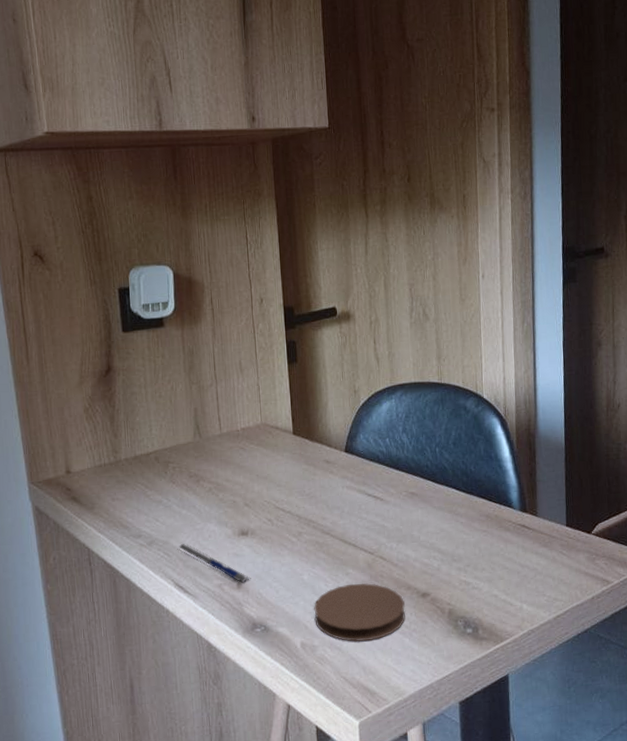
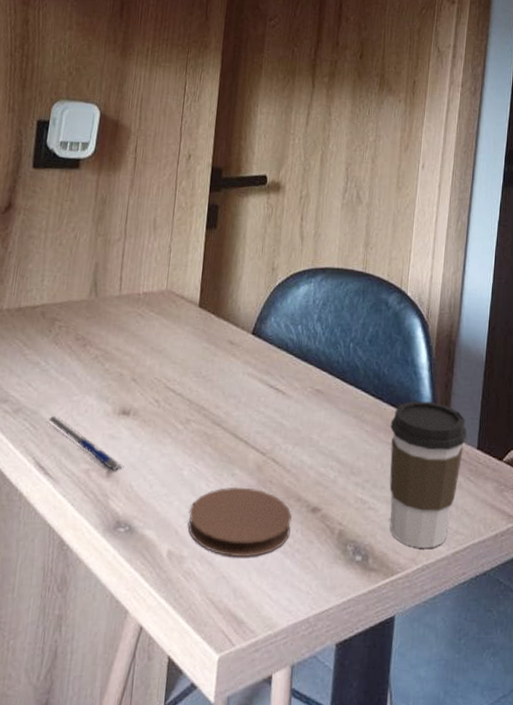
coffee cup: none [483,490,555,617] -> present [389,400,467,548]

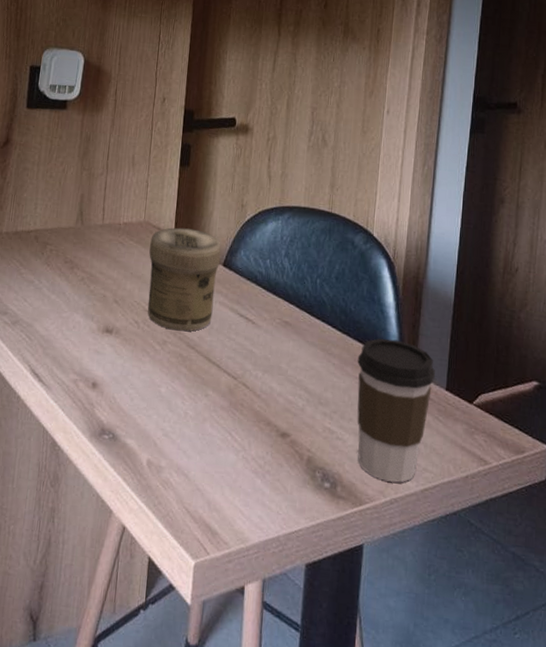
pen: present [46,416,124,472] -> none [39,329,108,384]
jar: none [169,295,250,408] -> present [147,227,221,331]
coaster: present [188,487,292,558] -> none [165,406,262,474]

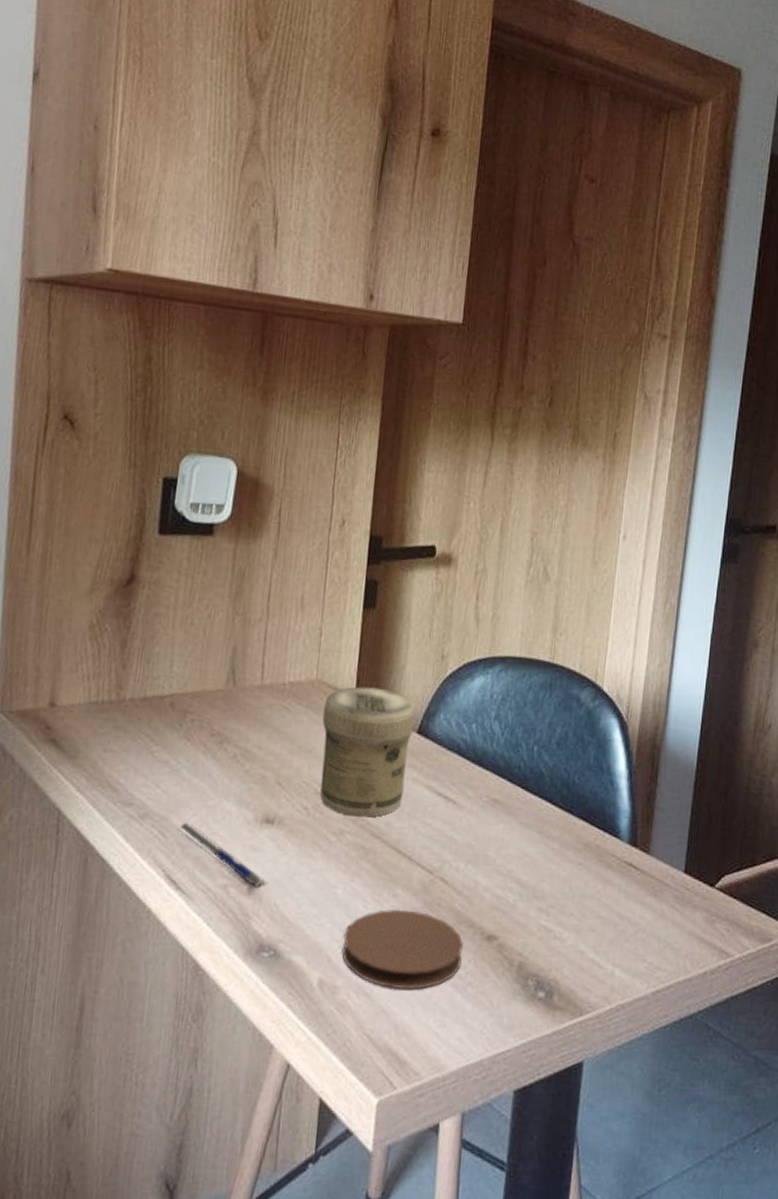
pen: none [39,329,108,384] -> present [177,823,268,888]
coaster: none [165,406,262,474] -> present [342,909,463,991]
coffee cup: present [357,338,435,483] -> none [578,814,672,986]

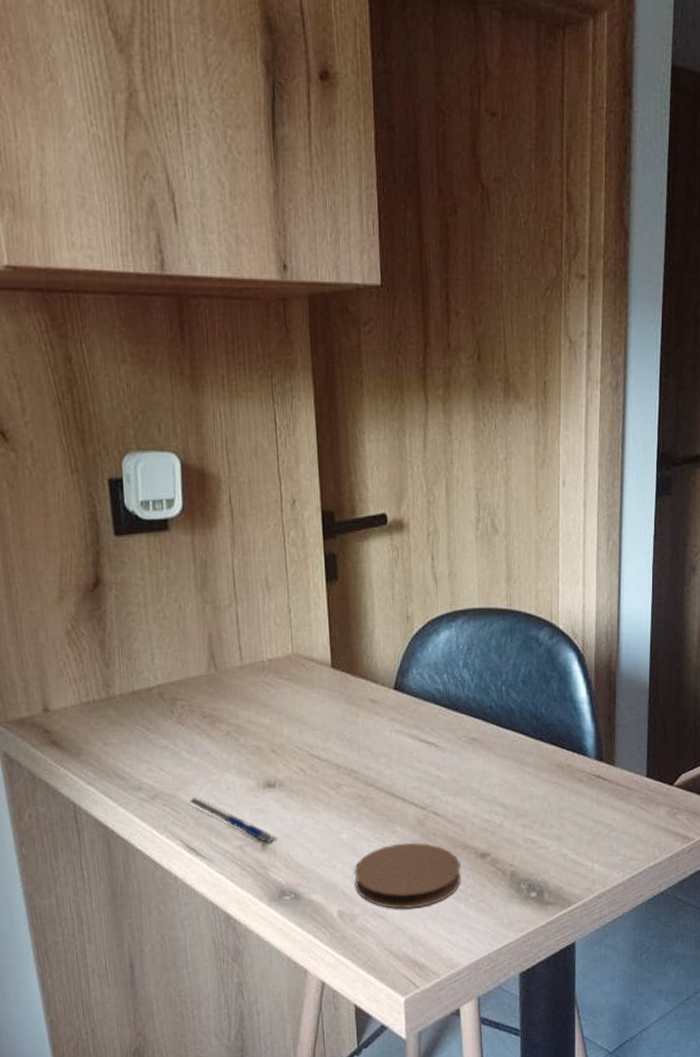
jar: present [320,686,415,817] -> none [304,653,391,771]

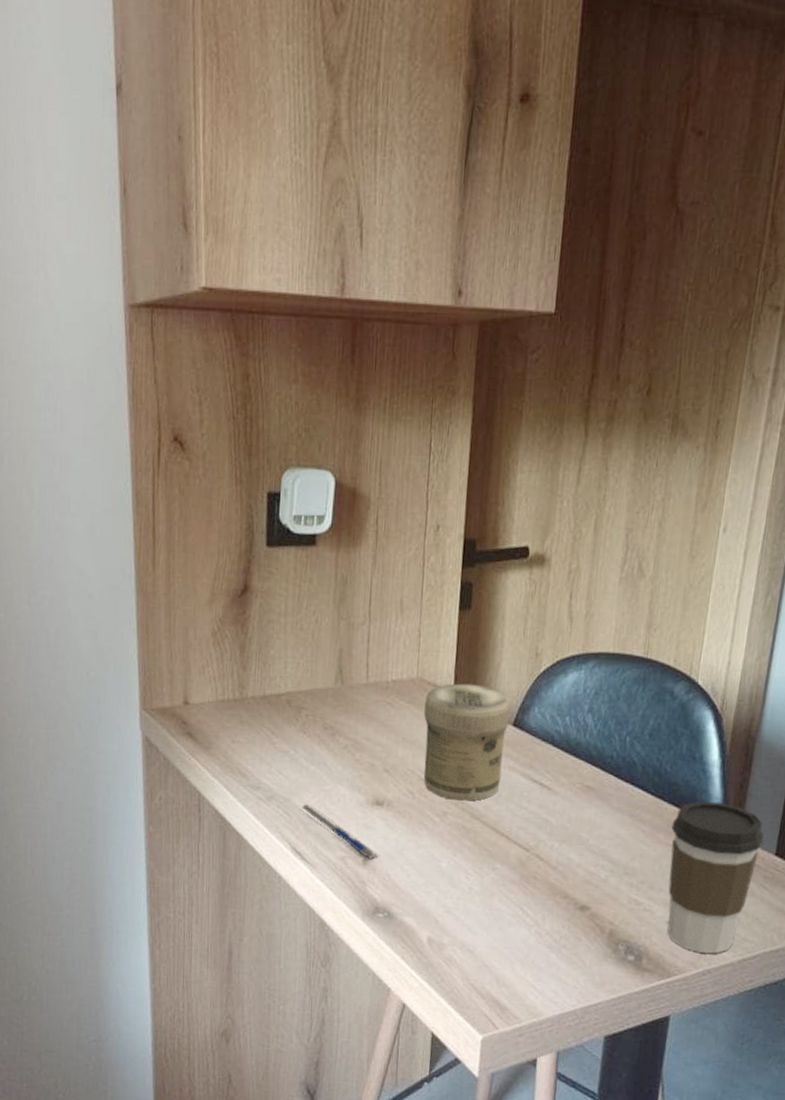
jar: none [304,653,391,771] -> present [423,683,511,801]
coaster: present [353,842,461,910] -> none [447,880,558,950]
coffee cup: none [553,735,634,878] -> present [667,801,764,954]

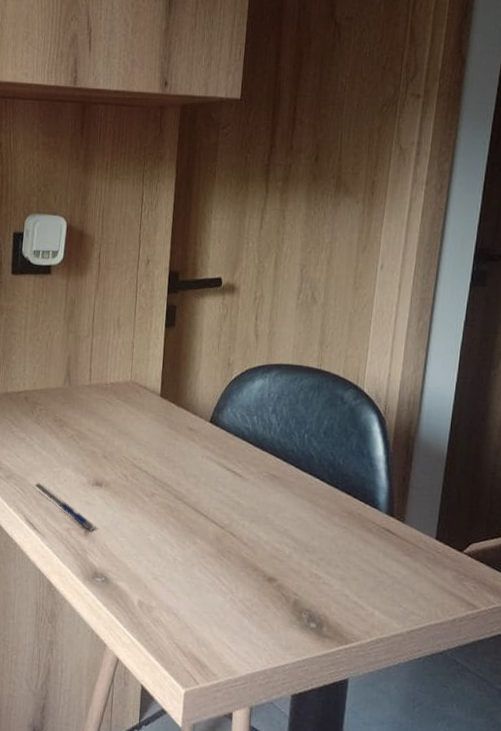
jar: present [423,683,511,801] -> none [136,386,208,484]
coffee cup: present [667,801,764,954] -> none [343,490,425,625]

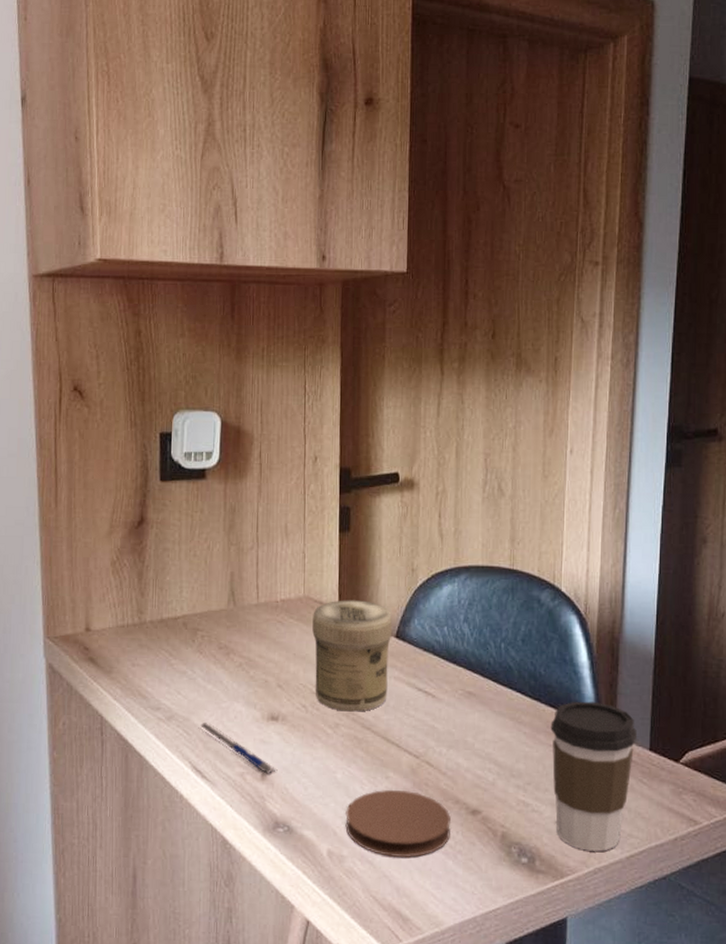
jar: none [136,386,208,484] -> present [312,600,393,712]
coaster: none [155,553,249,614] -> present [344,789,451,858]
coffee cup: none [343,490,425,625] -> present [550,701,637,852]

